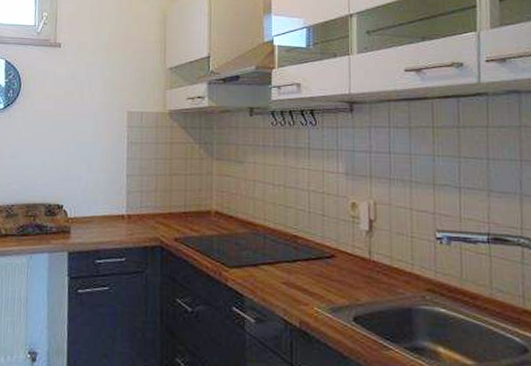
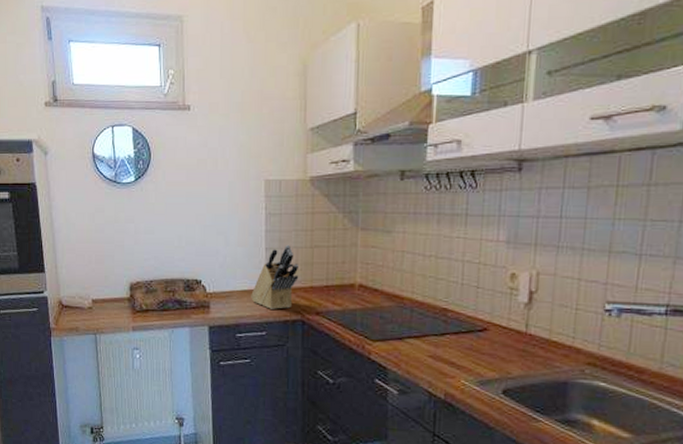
knife block: none [111,173,158,235] -> present [251,245,299,309]

